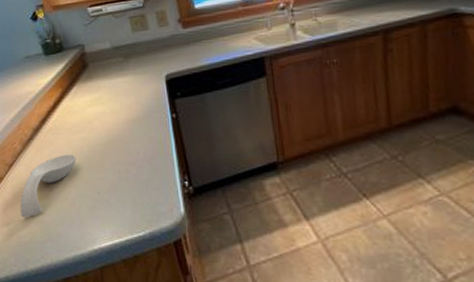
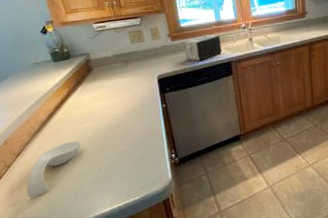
toaster: none [199,19,252,56] -> present [184,35,223,61]

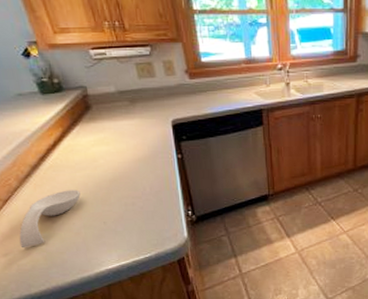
toaster: present [184,35,223,61] -> none [205,74,252,106]

